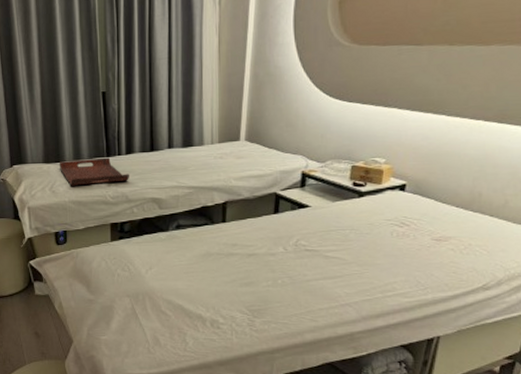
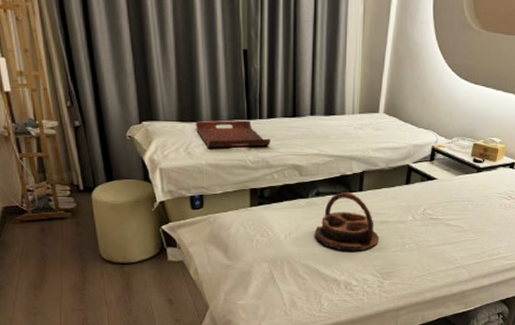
serving tray: none [177,224,246,286] -> present [315,192,379,251]

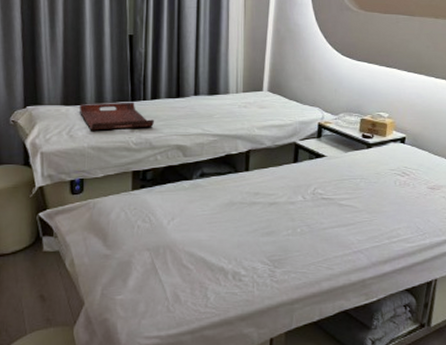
serving tray: present [315,192,379,251] -> none [200,173,268,237]

